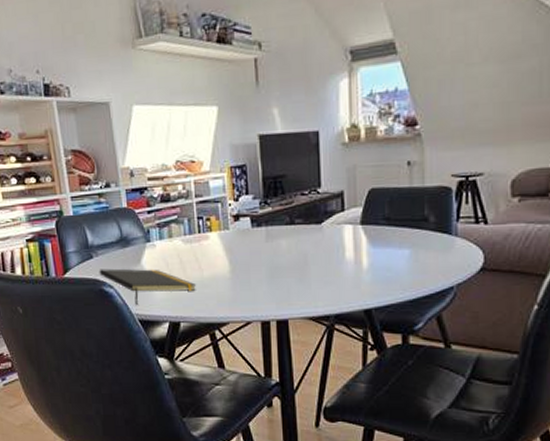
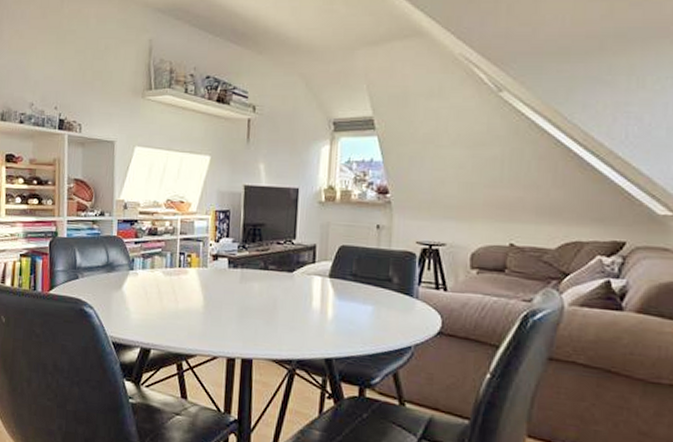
notepad: present [99,268,197,305] -> none [82,289,171,328]

